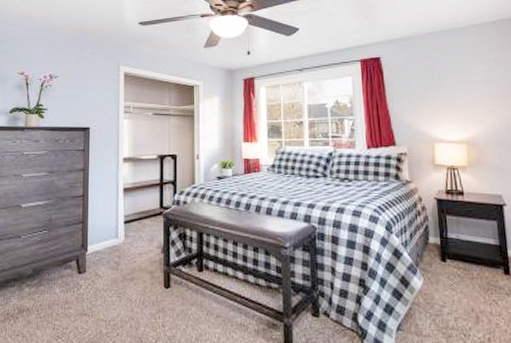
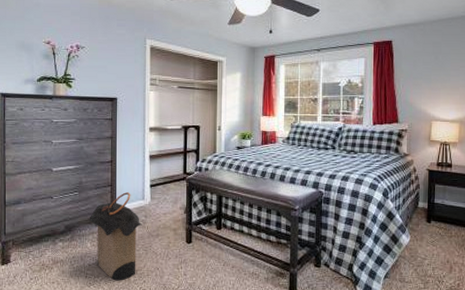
laundry hamper: none [58,230,116,334] -> present [89,192,142,281]

